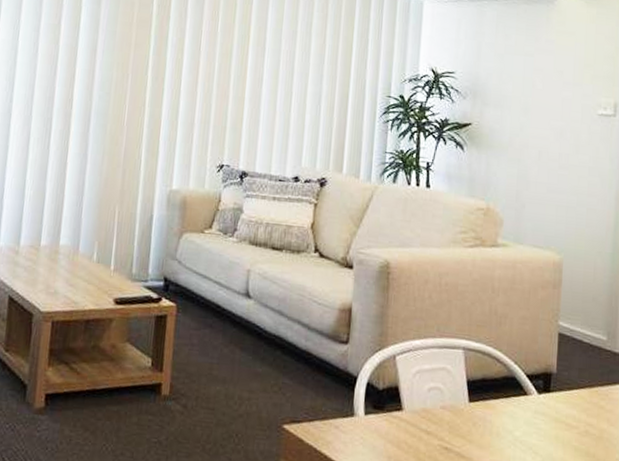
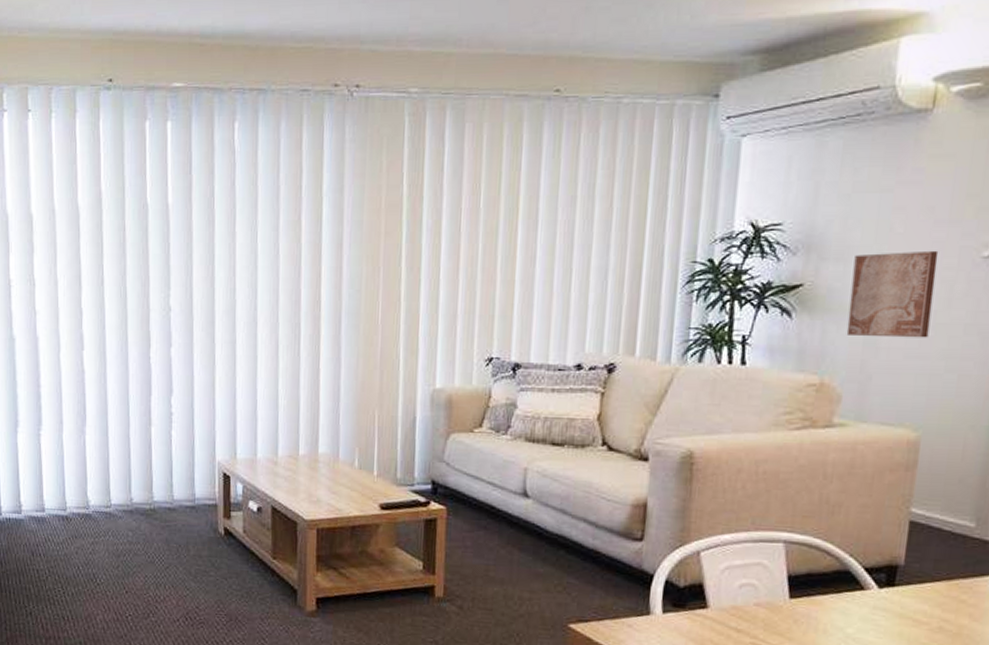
wall art: none [505,103,568,176] -> present [846,250,939,338]

